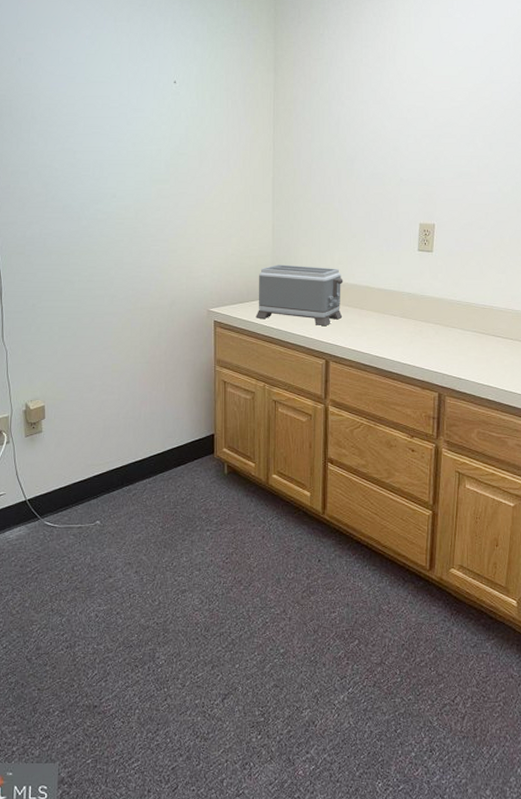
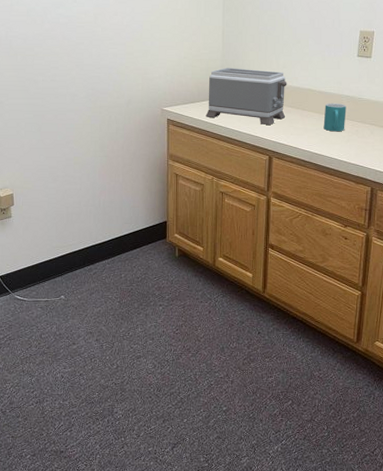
mug: none [384,301,408,332] -> present [323,103,347,132]

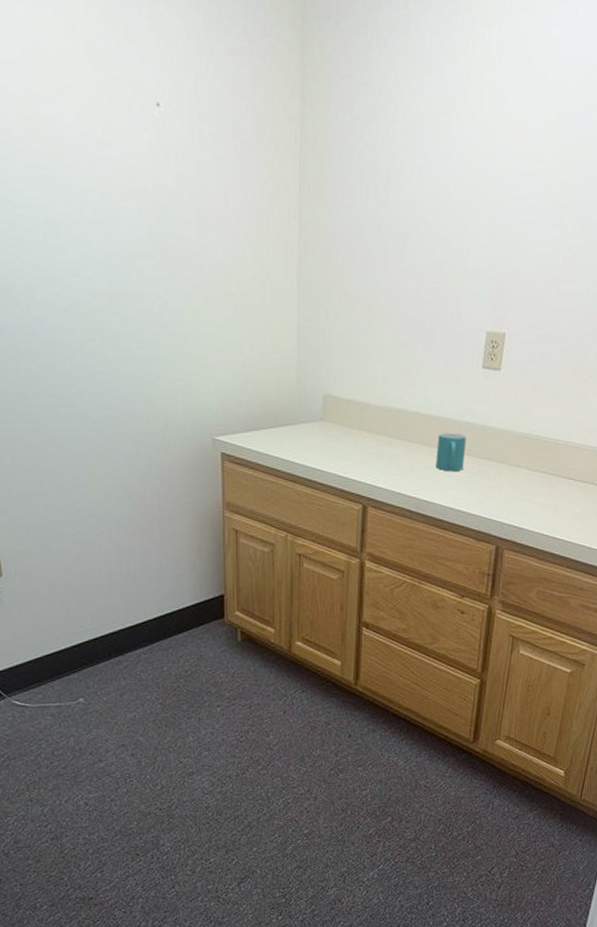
toaster: present [205,68,287,126] -> none [275,380,388,463]

